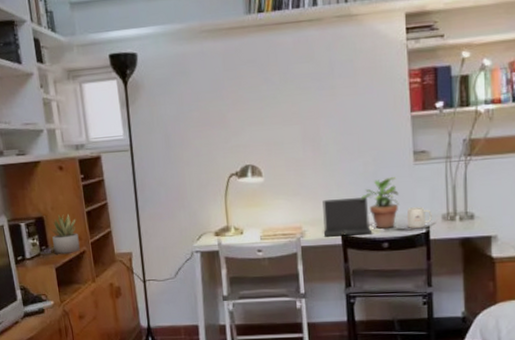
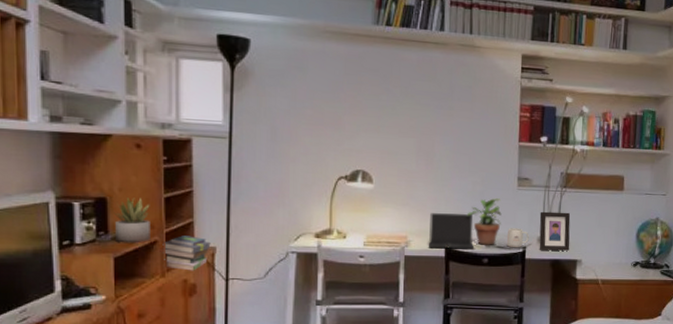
books: none [89,244,128,276] -> present [162,235,211,271]
picture frame: none [442,183,482,229] -> present [539,211,571,251]

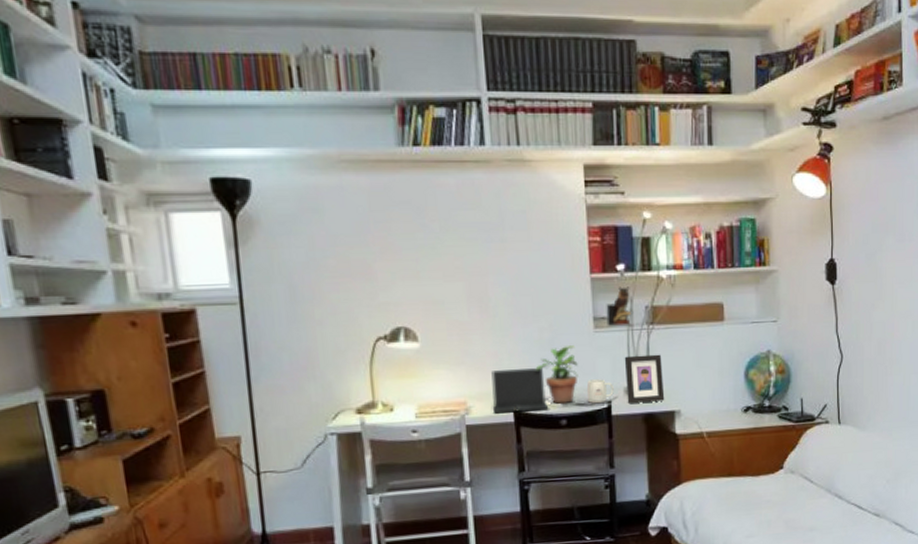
succulent plant: present [114,197,150,243] -> none [115,386,162,442]
books: present [162,235,211,271] -> none [177,425,234,468]
bookend: none [528,155,550,186] -> present [606,286,632,326]

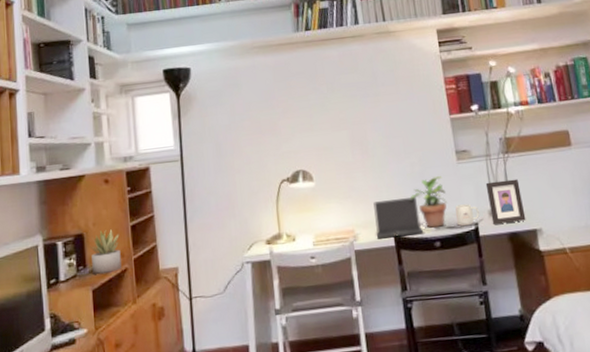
succulent plant: none [115,386,162,442] -> present [90,229,122,275]
bookend: present [606,286,632,326] -> none [465,123,489,158]

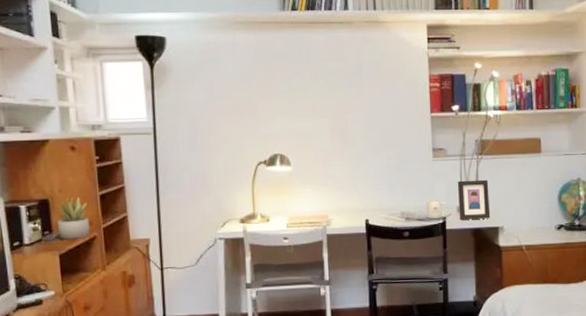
laptop: present [373,197,424,240] -> none [348,189,395,227]
potted plant: present [409,176,447,228] -> none [384,171,419,220]

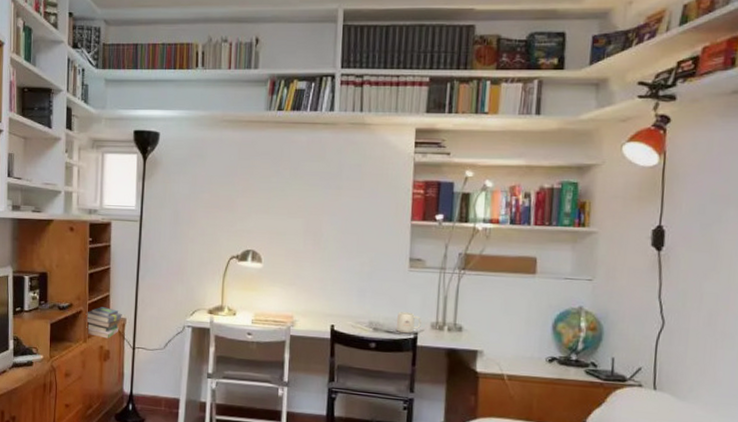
succulent plant: present [56,197,90,241] -> none [52,273,78,312]
books: none [101,229,145,263] -> present [85,307,122,339]
picture frame: present [457,179,491,220] -> none [432,295,470,340]

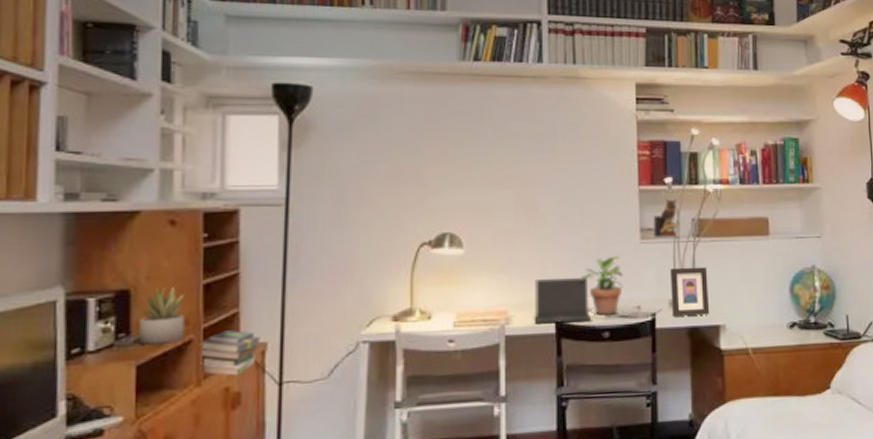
succulent plant: none [52,273,78,312] -> present [138,287,185,346]
laptop: none [313,293,361,333] -> present [534,278,592,326]
potted plant: none [353,280,391,330] -> present [580,256,623,316]
mug: present [396,312,421,334] -> none [631,291,658,316]
bookend: none [421,234,446,268] -> present [653,199,679,237]
picture frame: none [432,295,470,340] -> present [669,267,710,316]

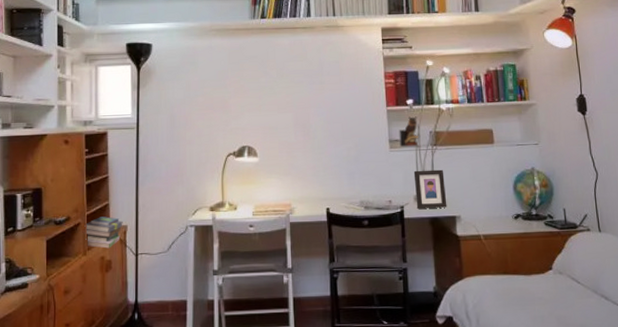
succulent plant: present [138,287,185,346] -> none [47,186,75,227]
laptop: present [534,278,592,326] -> none [310,179,354,215]
potted plant: present [580,256,623,316] -> none [344,161,377,208]

